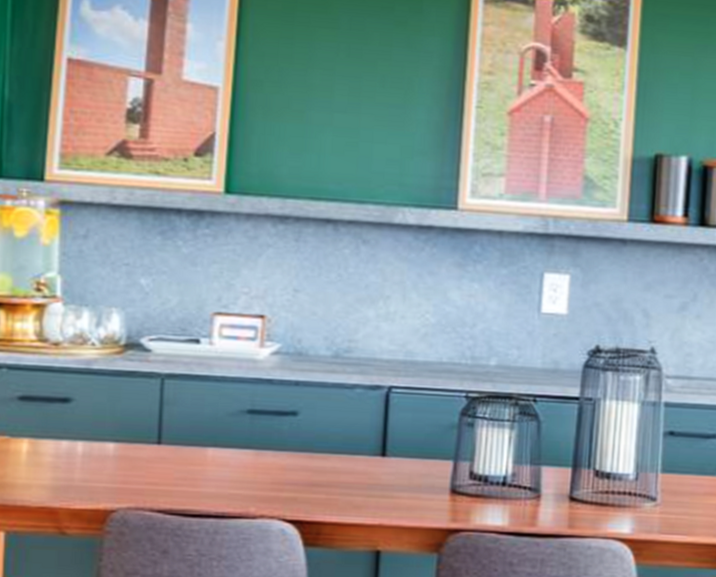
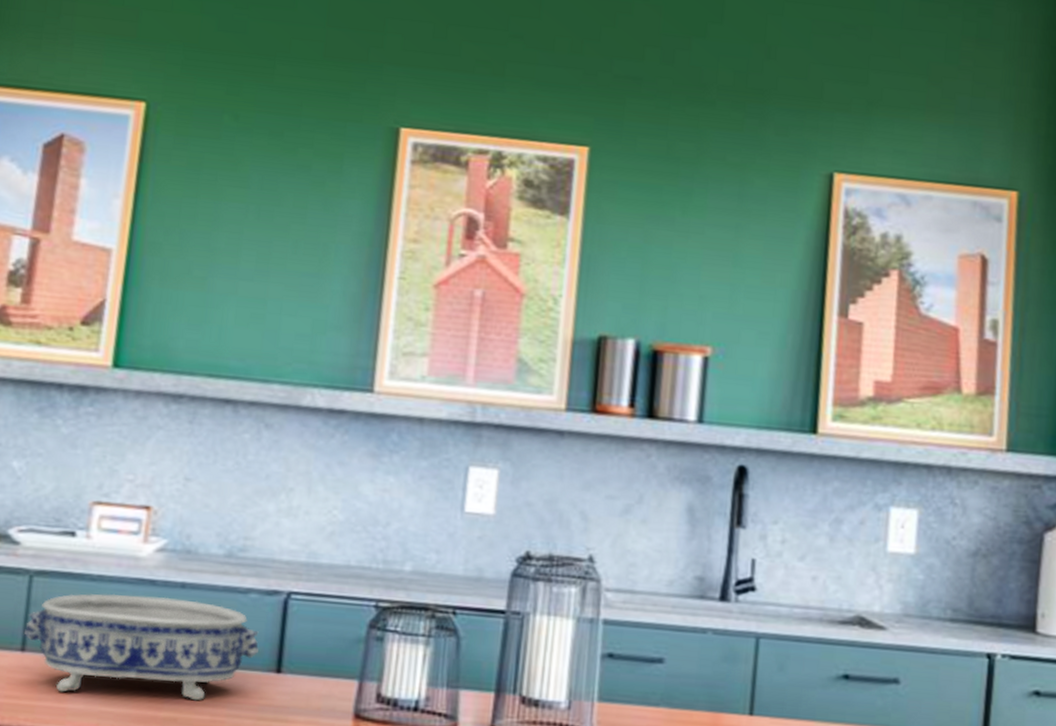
decorative bowl: none [160,392,366,482] -> present [25,593,260,701]

